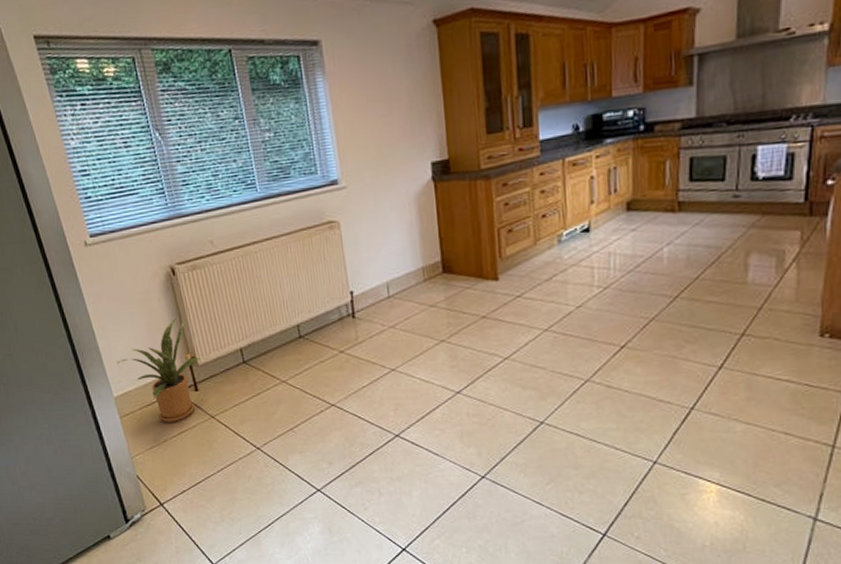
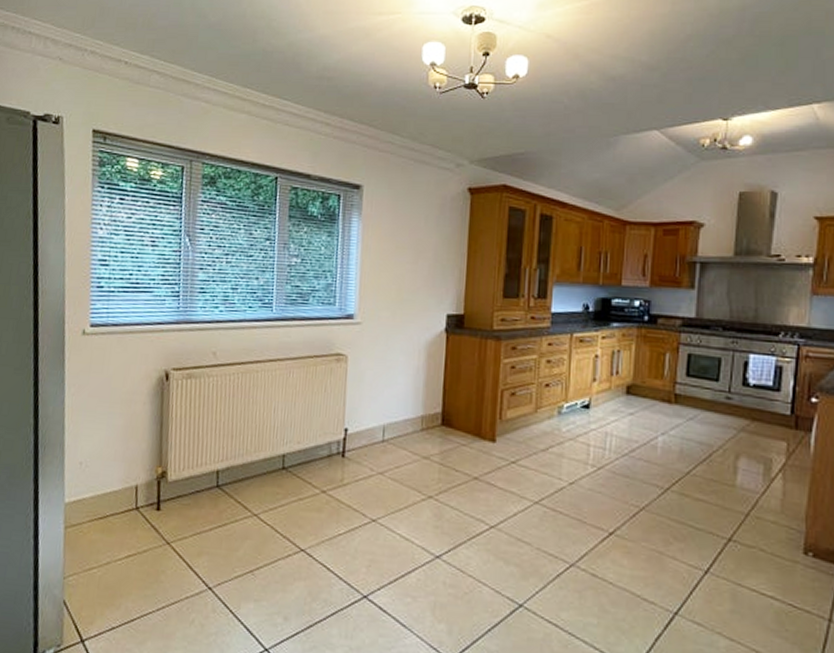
house plant: present [116,318,200,422] -> none [78,426,172,543]

